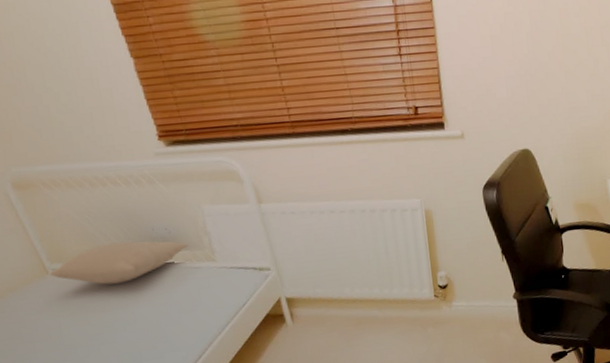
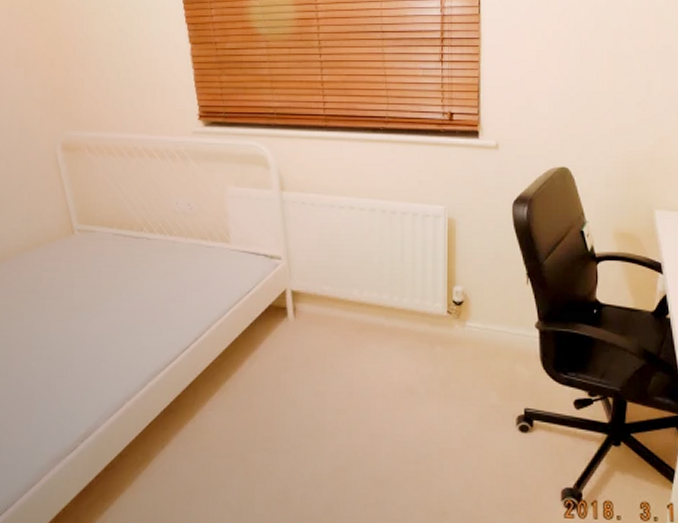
pillow: present [50,240,188,285] -> none [75,211,206,252]

